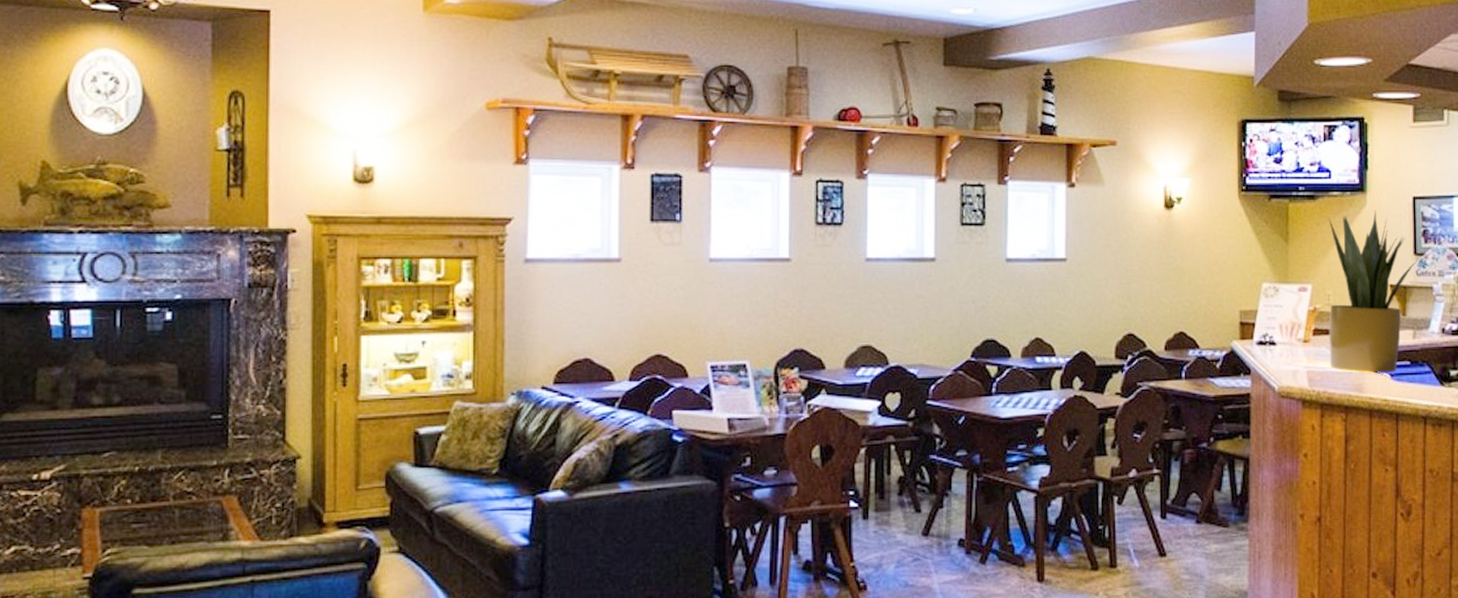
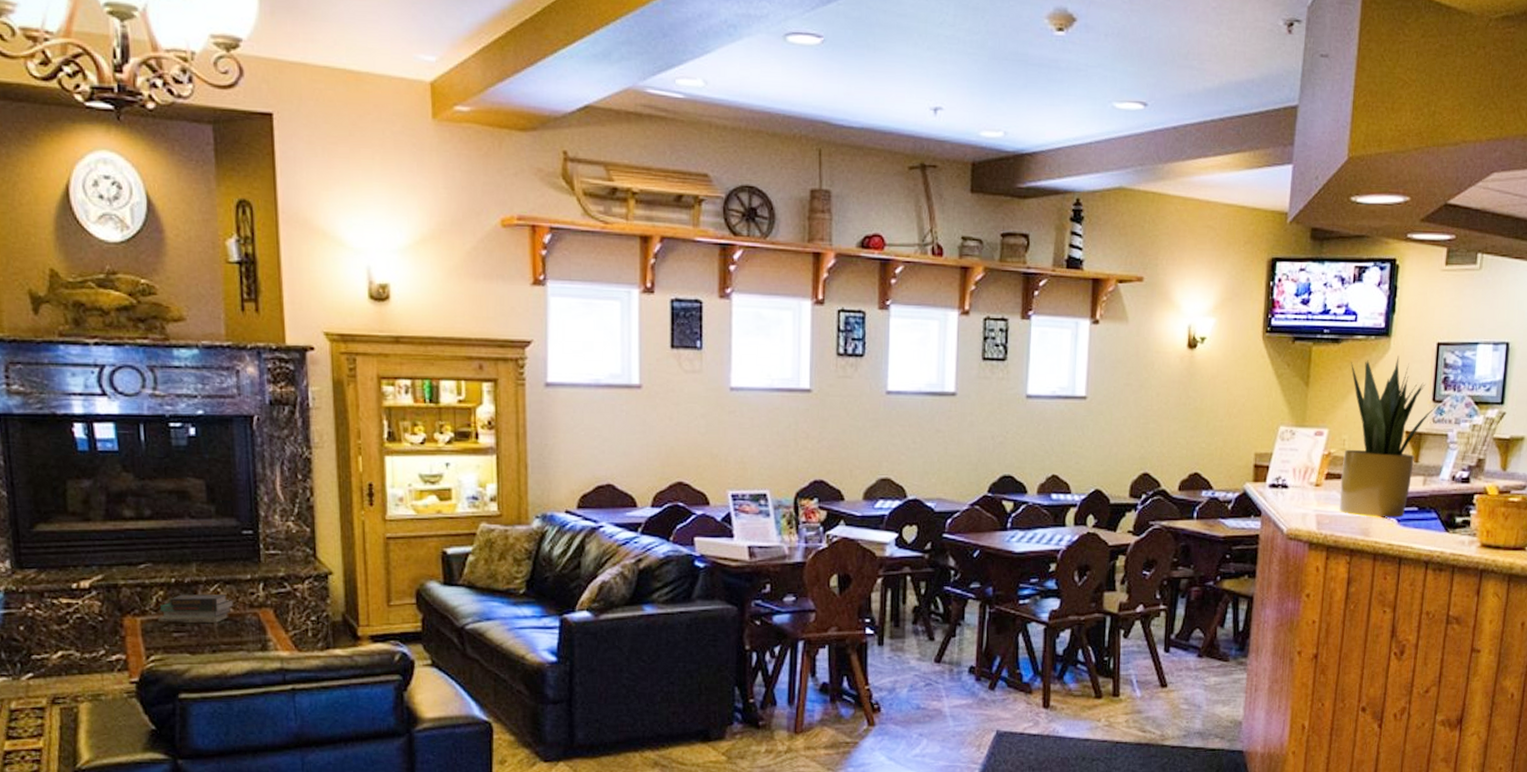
books: none [117,482,196,515] -> present [157,594,233,624]

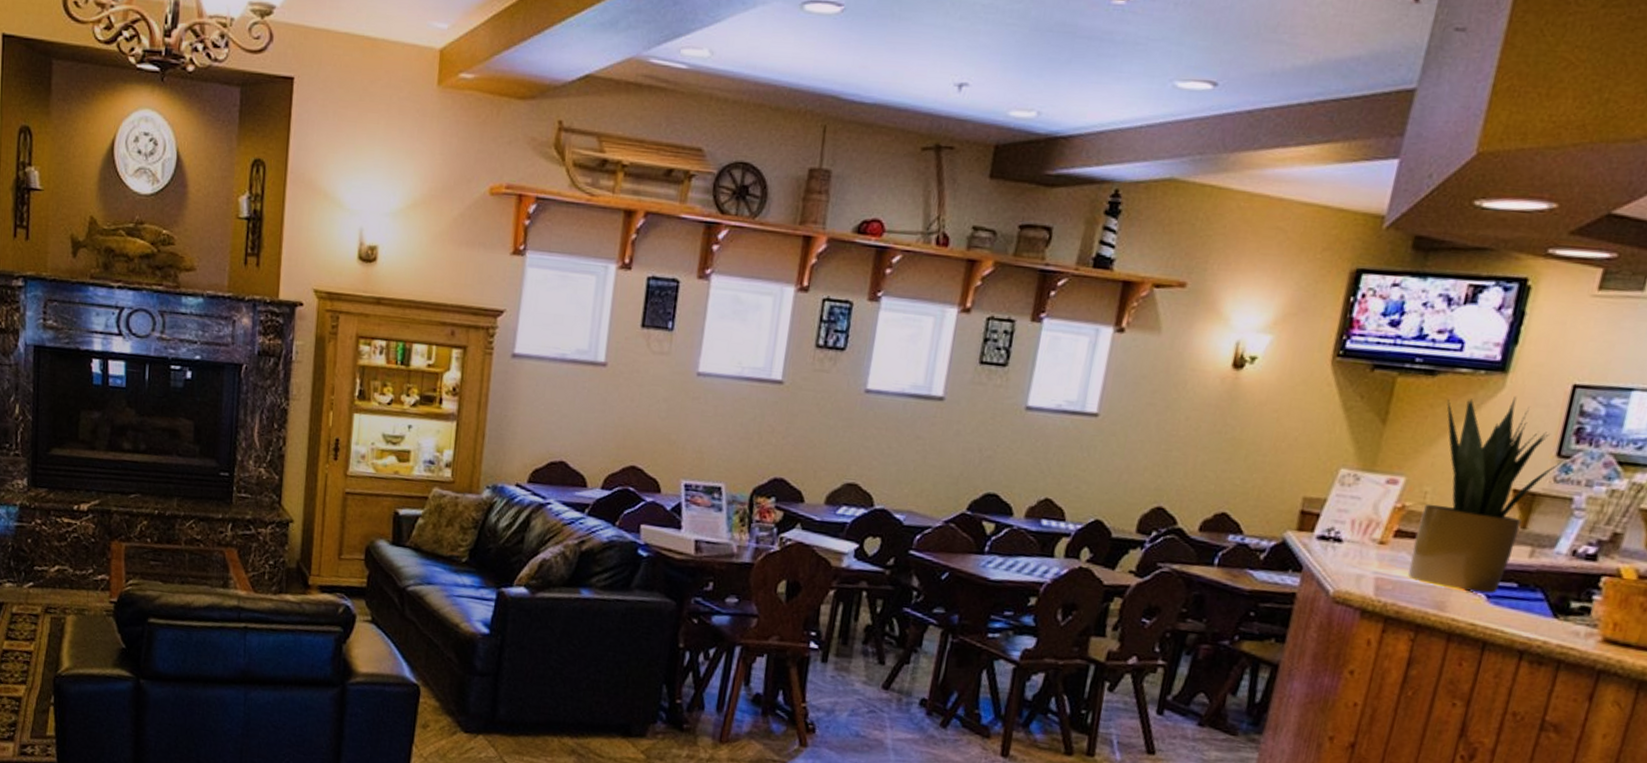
books: present [157,594,233,624] -> none [139,526,204,557]

